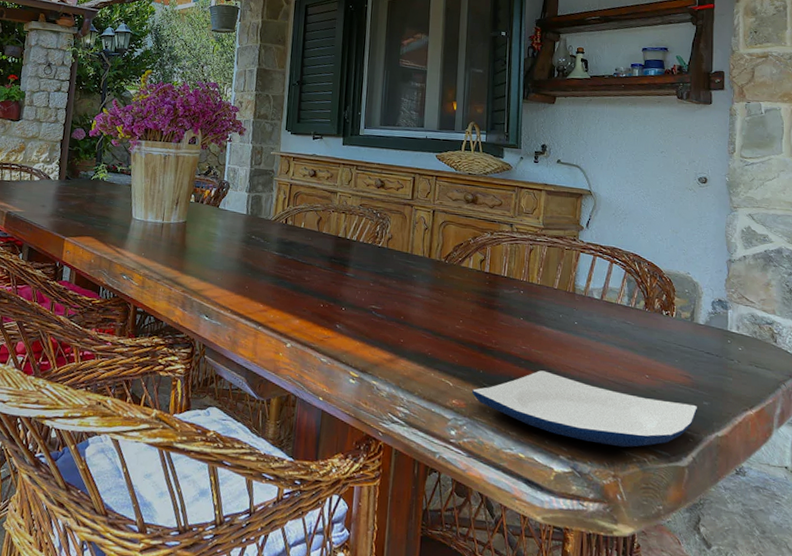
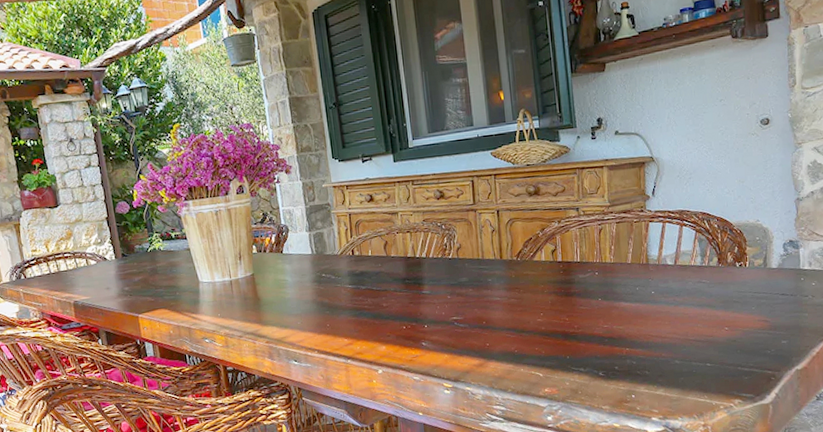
plate: present [471,370,698,448] -> none [561,344,777,400]

